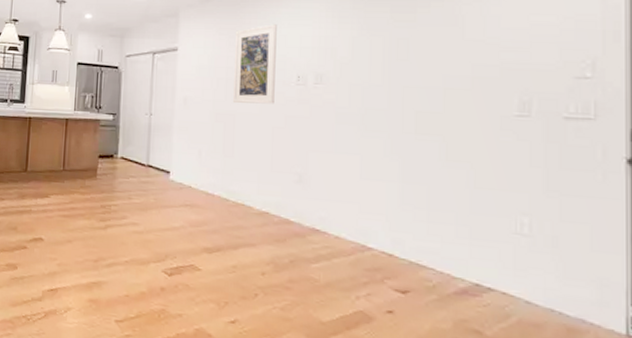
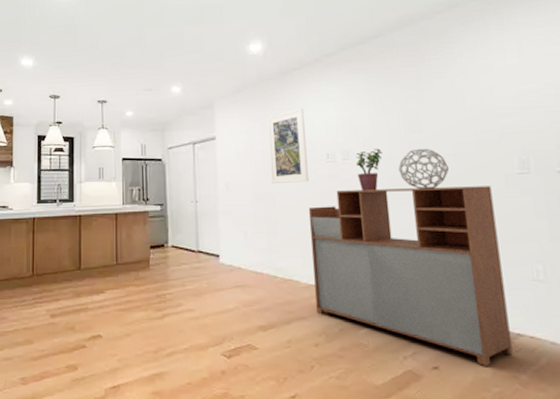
storage cabinet: none [268,116,481,317] -> present [308,186,513,366]
potted plant: none [329,74,361,120] -> present [356,148,382,191]
decorative sculpture: none [376,78,436,124] -> present [398,148,450,189]

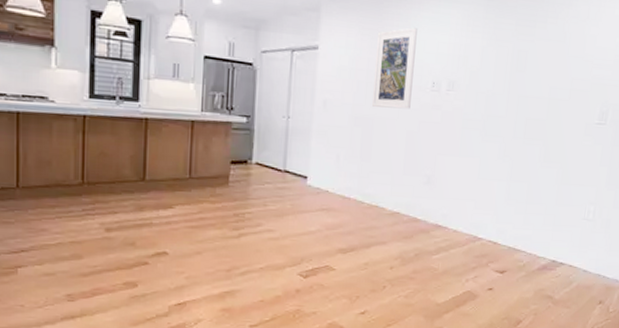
storage cabinet: present [308,186,513,366] -> none [397,121,572,288]
potted plant: present [356,148,382,191] -> none [458,83,486,126]
decorative sculpture: present [398,148,450,189] -> none [496,88,542,130]

